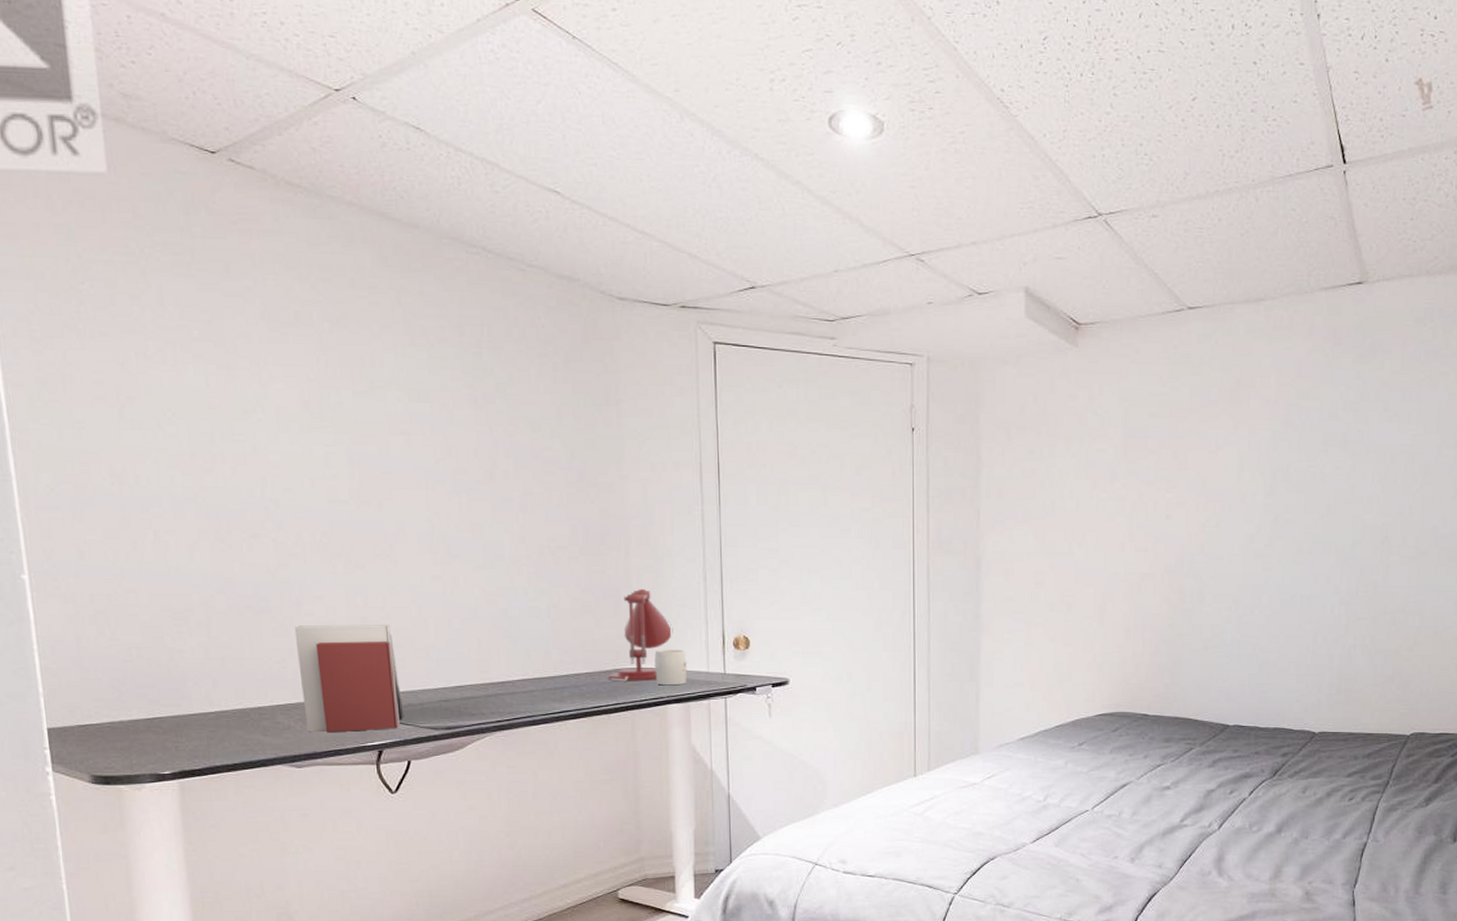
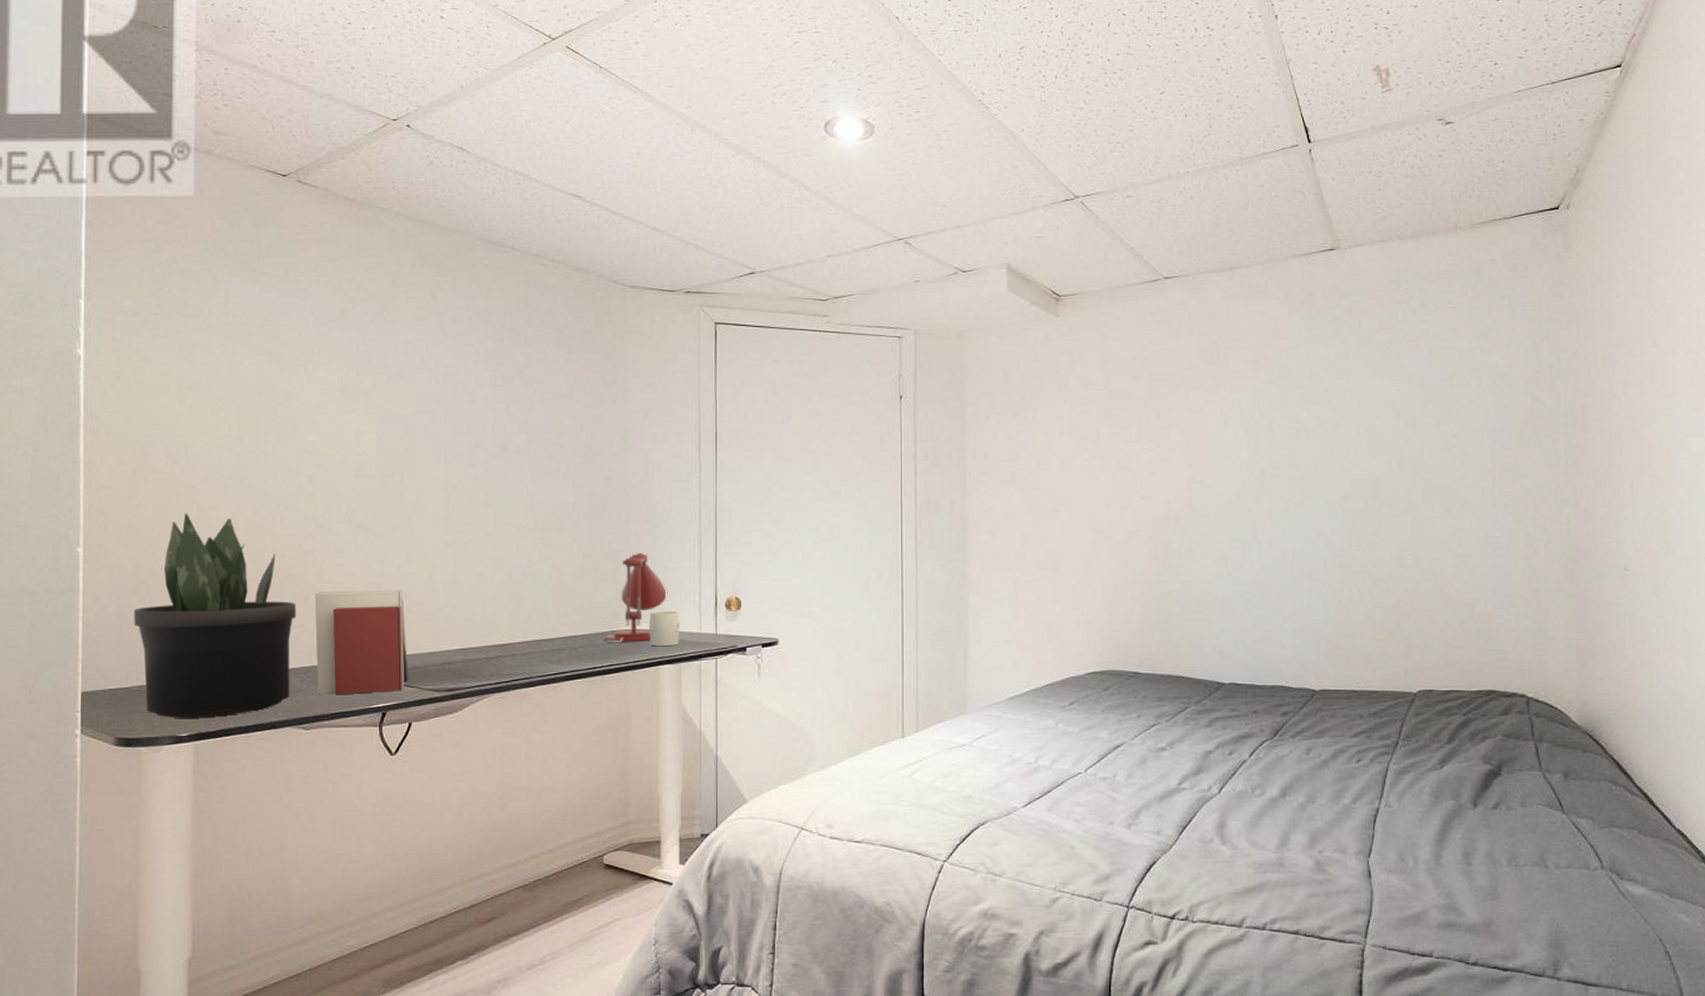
planter: none [95,539,278,756] -> present [134,513,297,718]

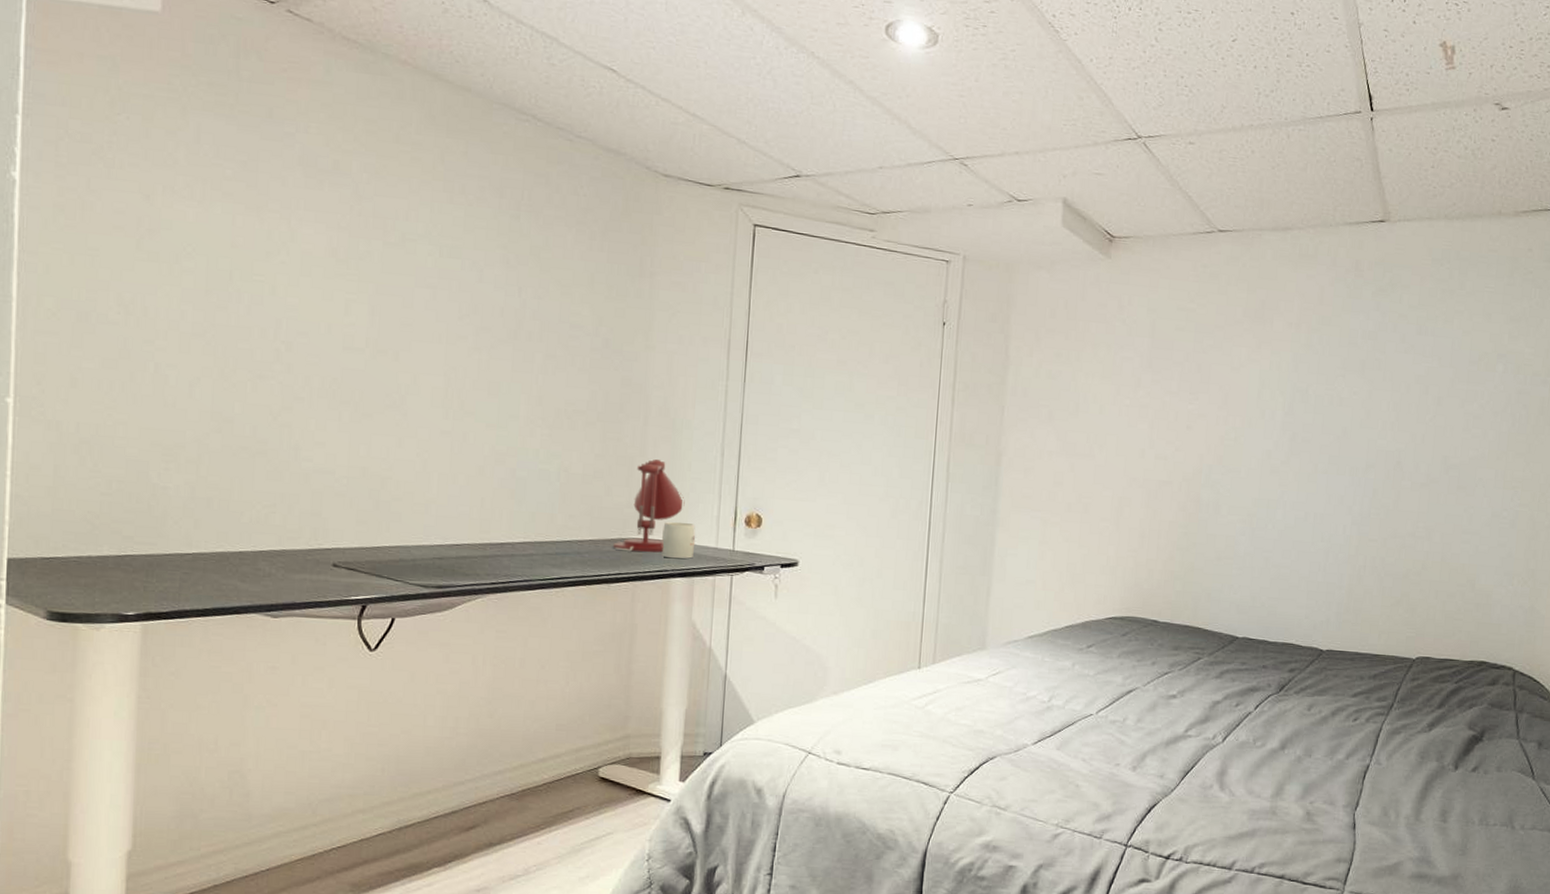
planter: present [134,513,297,718] -> none [73,370,268,597]
books: present [314,590,409,695] -> none [288,471,394,584]

